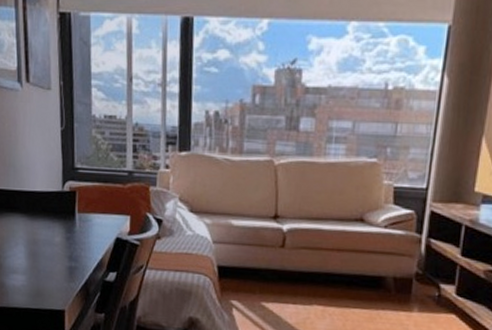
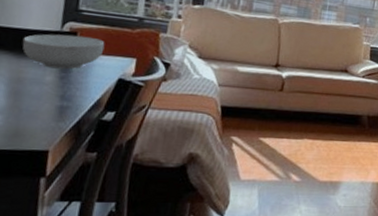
cereal bowl: none [33,194,101,230] -> present [22,34,105,70]

